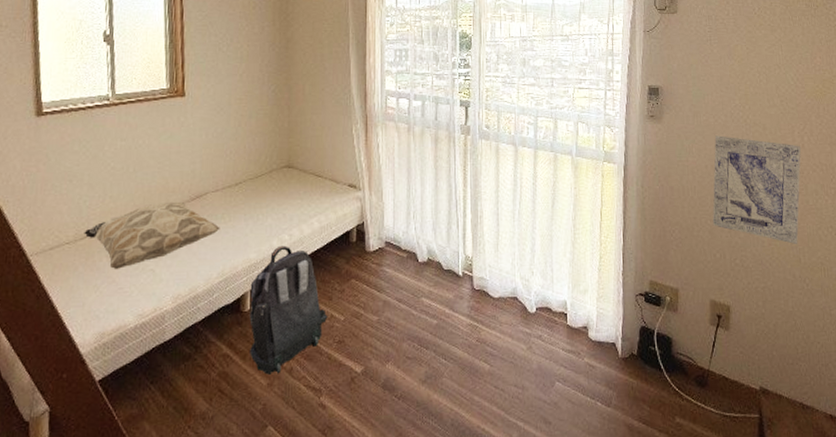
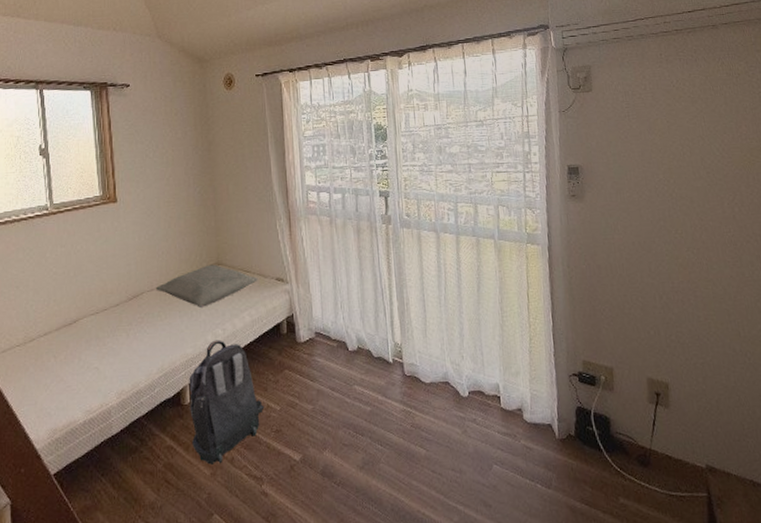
decorative pillow: present [84,201,220,269] -> none [32,302,157,368]
pillow: none [221,167,330,211] -> present [156,264,258,307]
wall art: present [712,135,802,245] -> none [640,211,736,319]

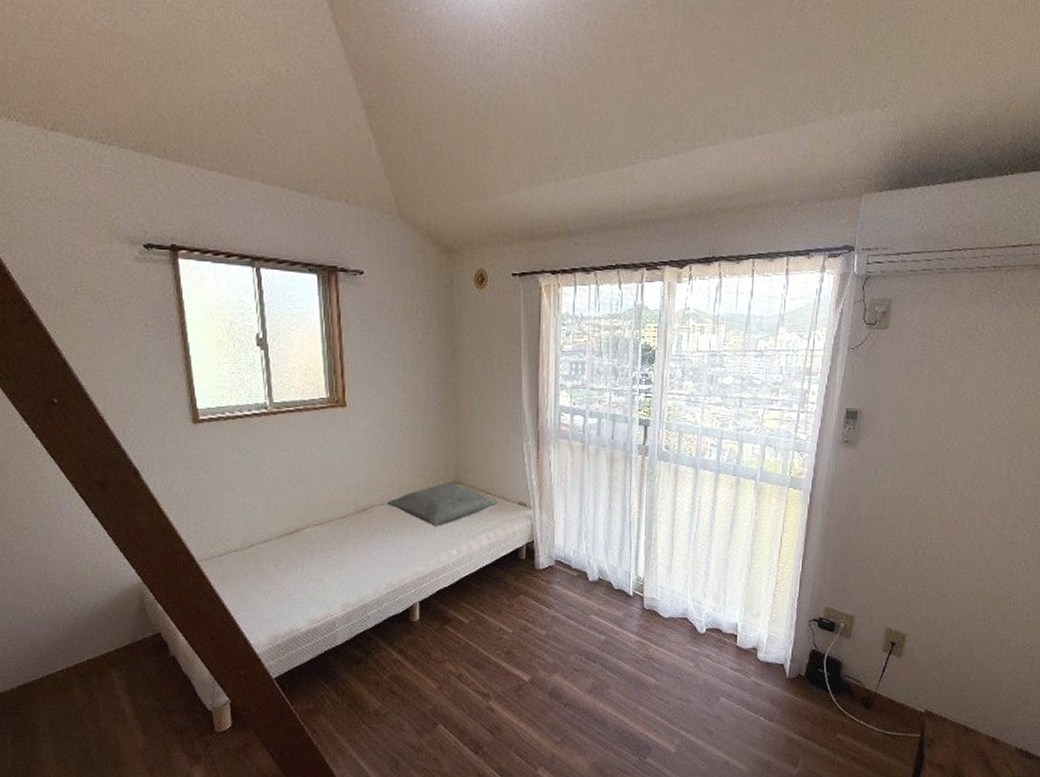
backpack: present [189,340,265,465] -> none [419,560,497,679]

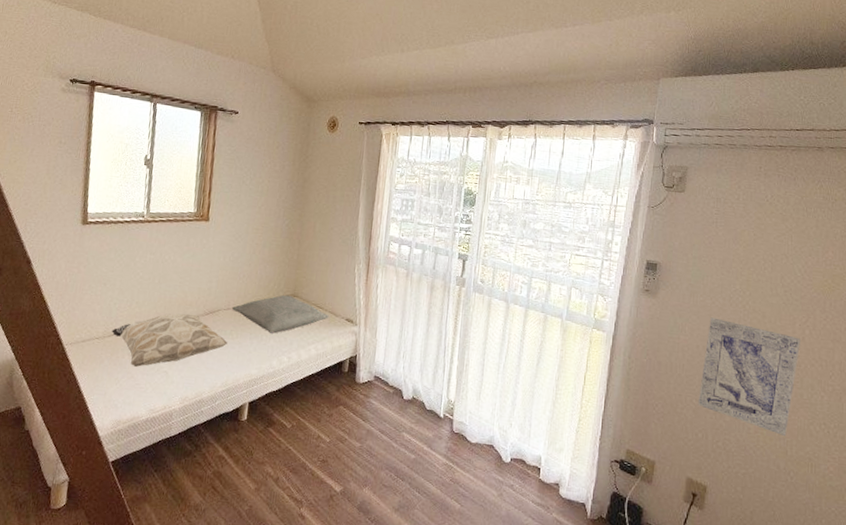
decorative pillow: none [251,514,387,577] -> present [111,313,228,367]
wall art: none [898,464,1006,578] -> present [697,317,802,437]

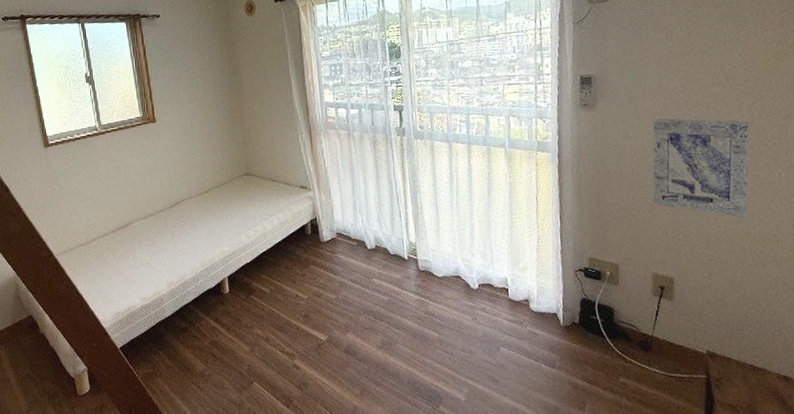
decorative pillow: present [111,313,228,367] -> none [93,208,198,263]
pillow: present [232,295,329,334] -> none [194,175,284,212]

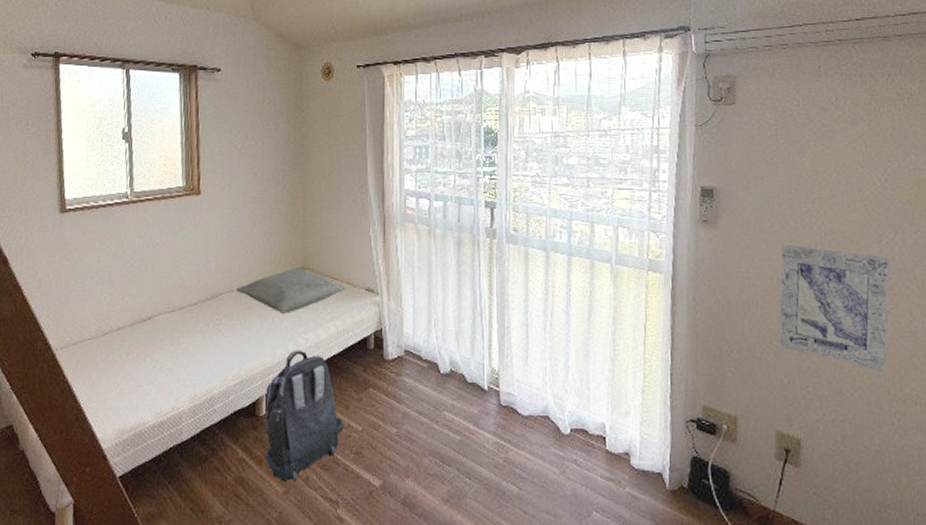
pillow: none [194,175,284,212] -> present [237,268,346,314]
backpack: none [227,240,294,343] -> present [265,350,345,482]

